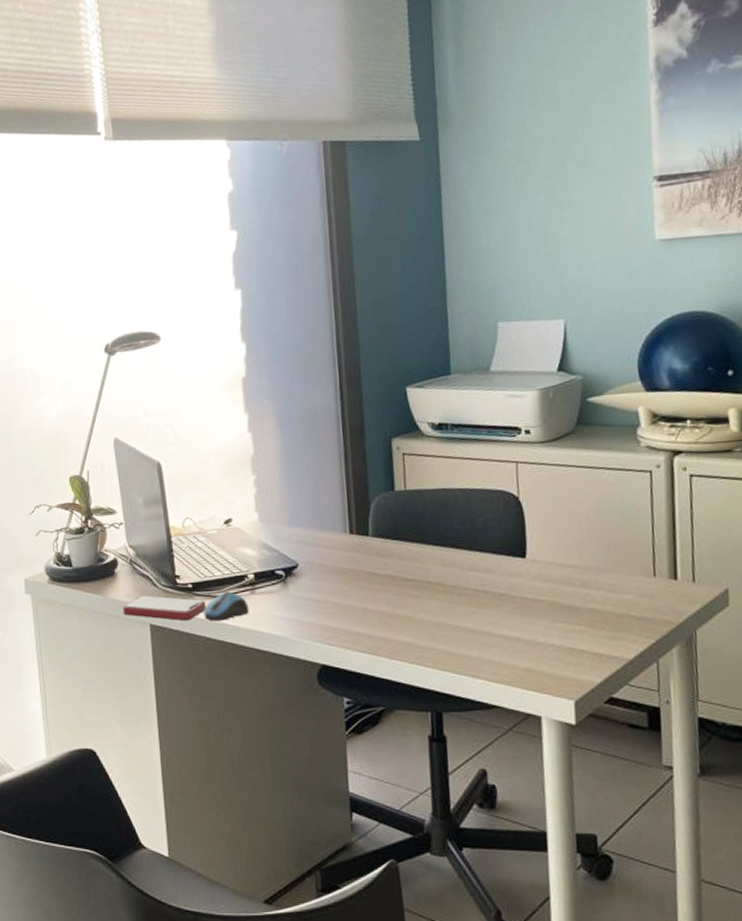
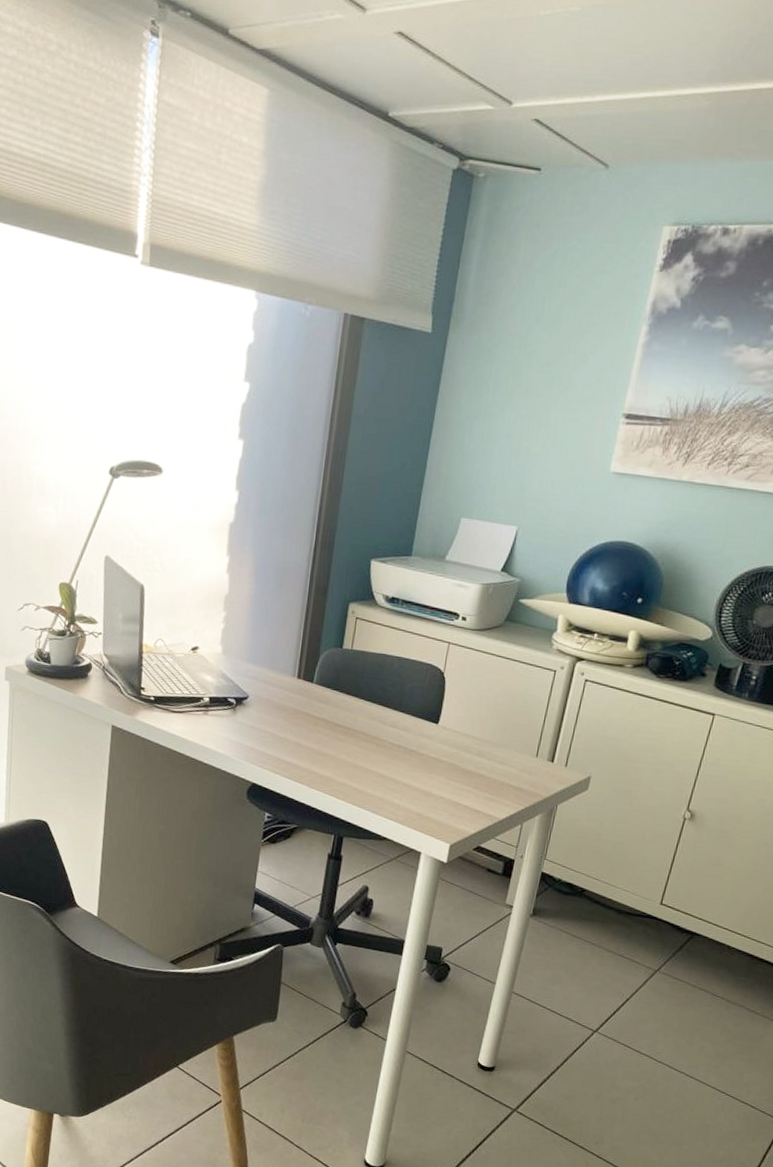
smartphone: present [122,595,206,621] -> none [90,699,163,727]
computer mouse: present [203,591,249,621] -> none [160,708,200,733]

